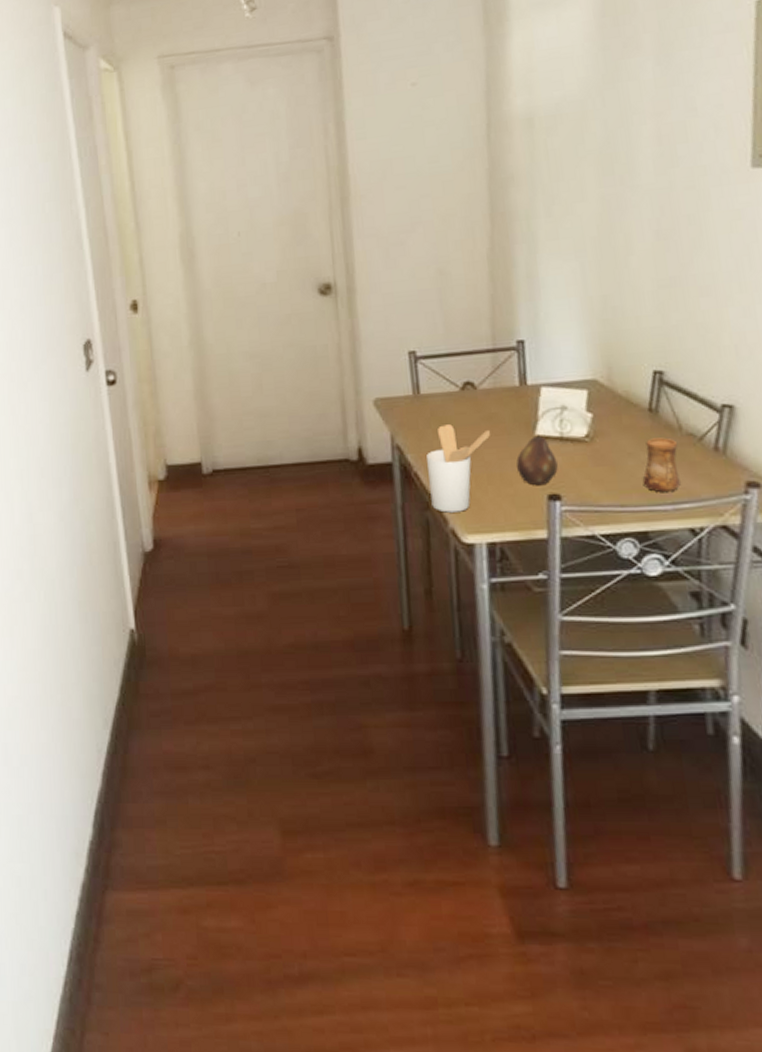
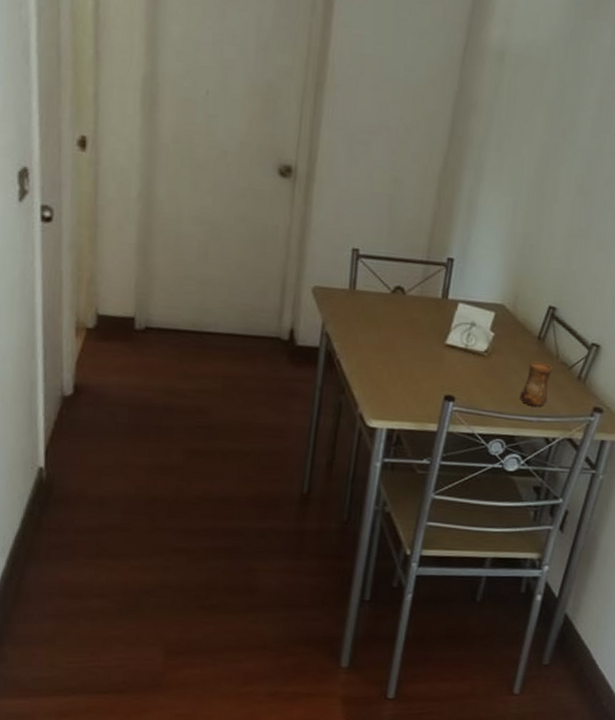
utensil holder: present [427,424,491,513] -> none [347,321,410,400]
fruit: present [516,433,558,486] -> none [425,342,458,387]

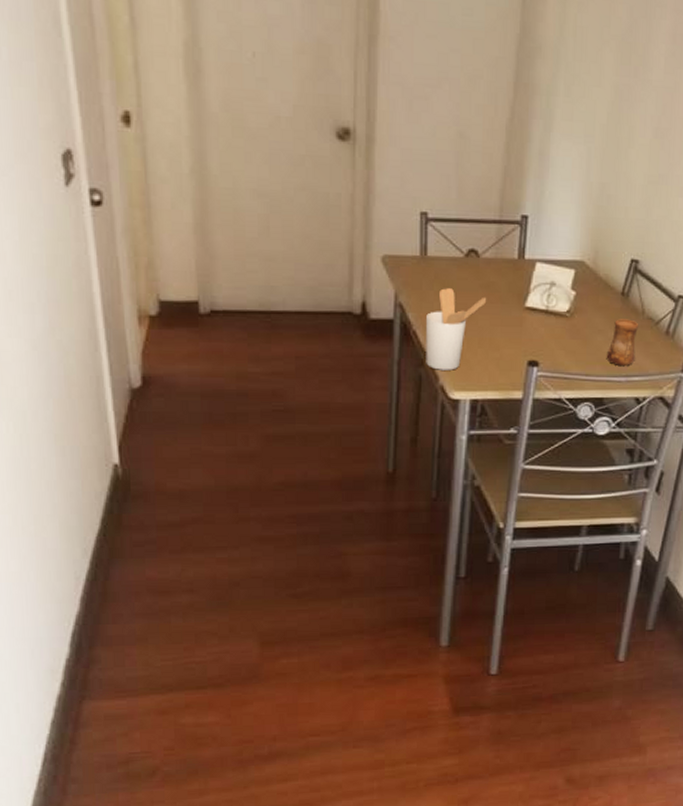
utensil holder: none [347,321,410,400] -> present [426,288,487,370]

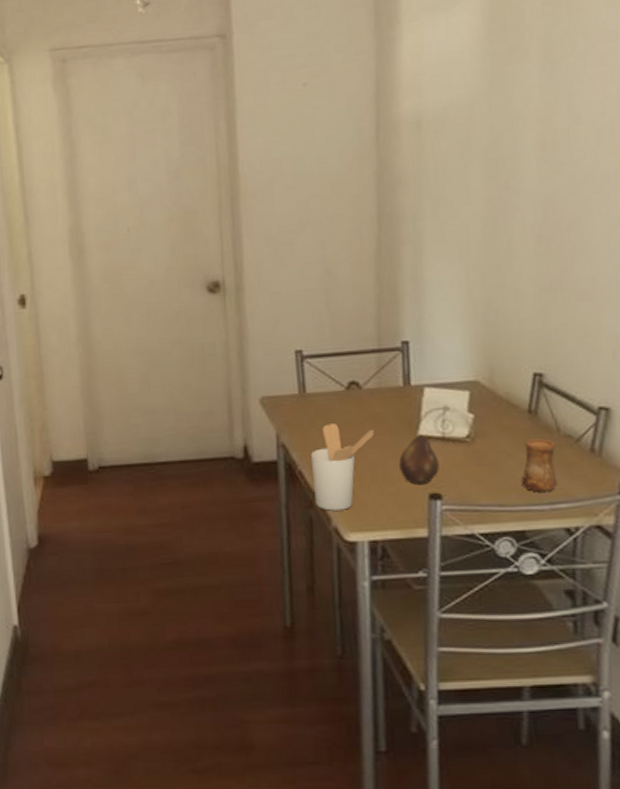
fruit: none [506,305,540,352] -> present [399,433,439,485]

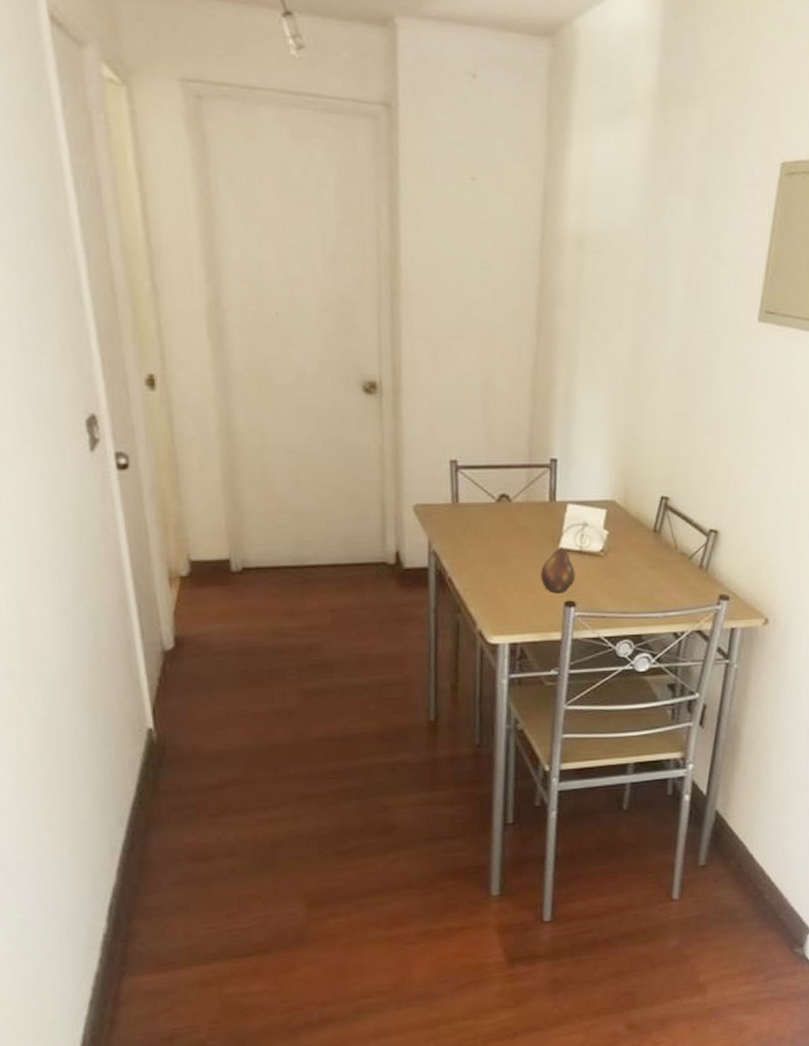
utensil holder: present [311,423,375,511] -> none [461,534,521,616]
cup: present [521,439,557,493] -> none [642,555,673,603]

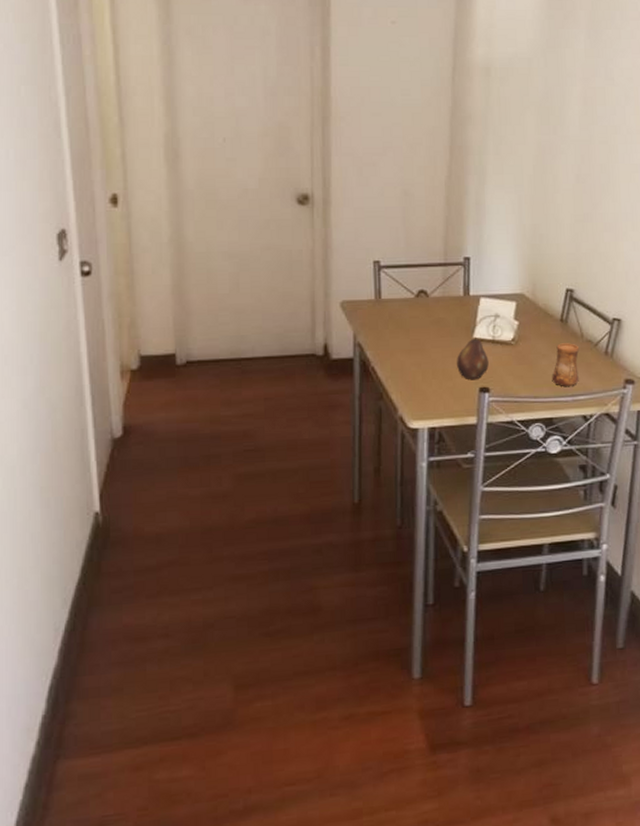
cup: none [642,555,673,603] -> present [552,343,580,387]

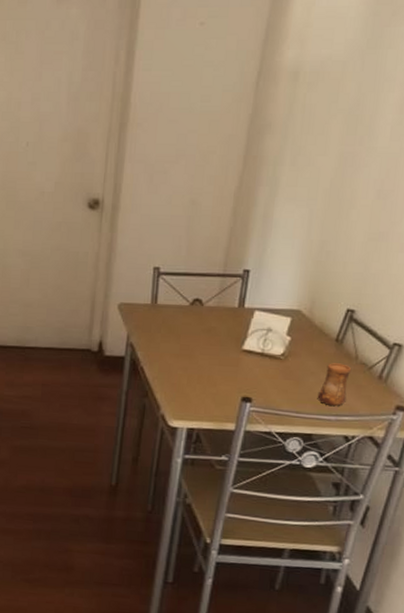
fruit: present [457,336,489,380] -> none [222,348,255,389]

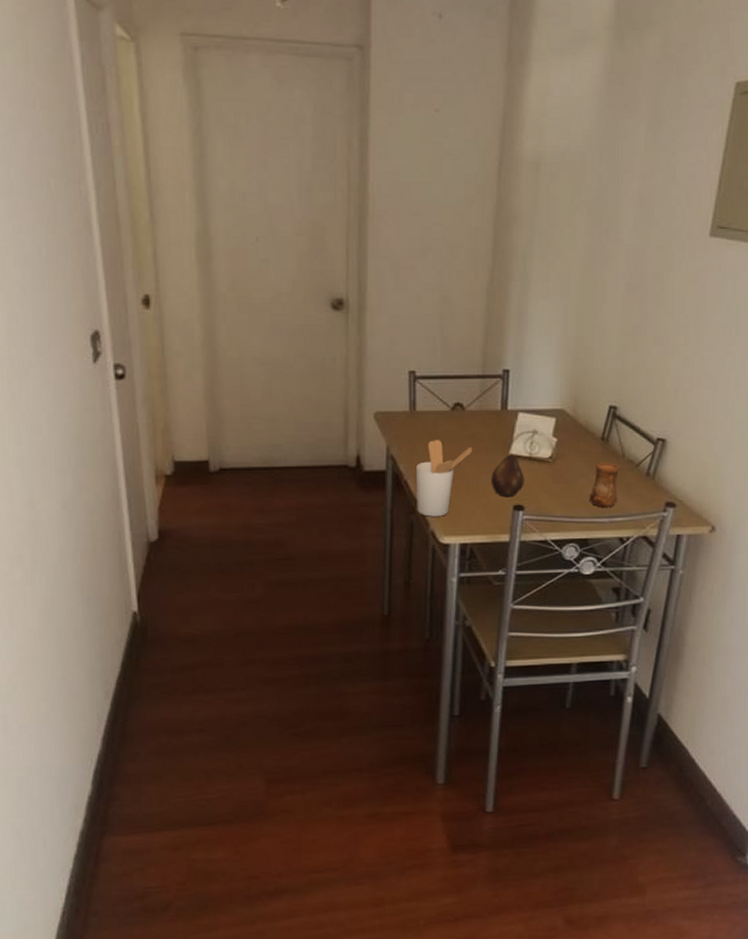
utensil holder: none [150,331,208,402] -> present [416,440,473,517]
fruit: none [222,348,255,389] -> present [491,453,524,497]

